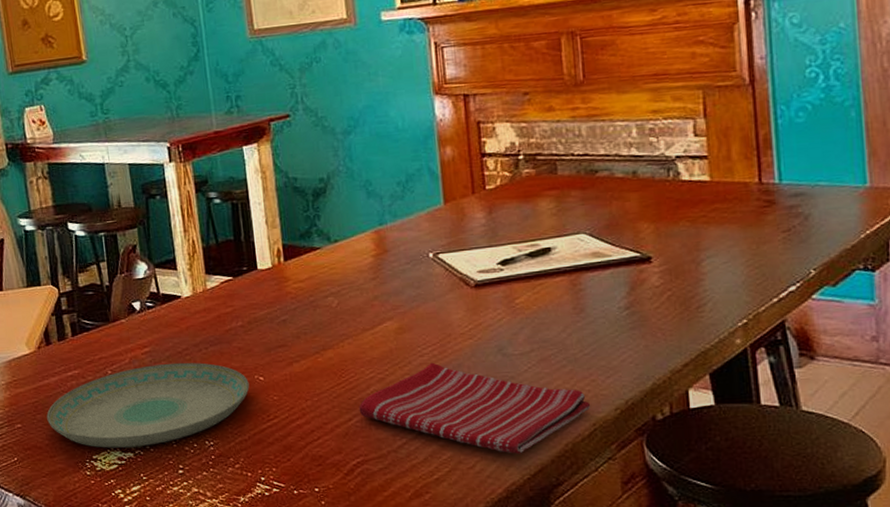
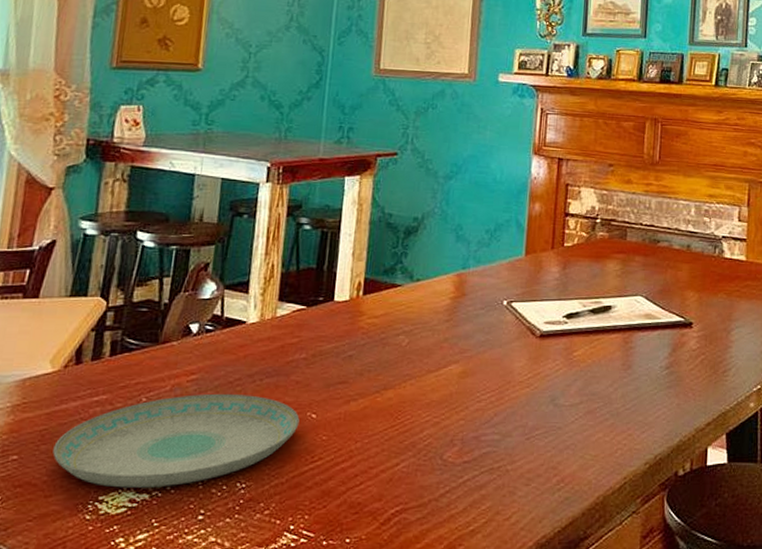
dish towel: present [359,362,591,454] -> none [408,409,625,506]

